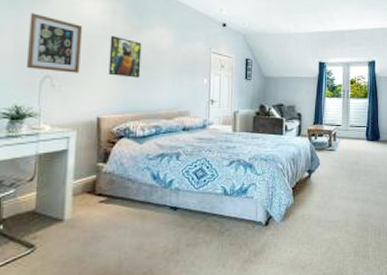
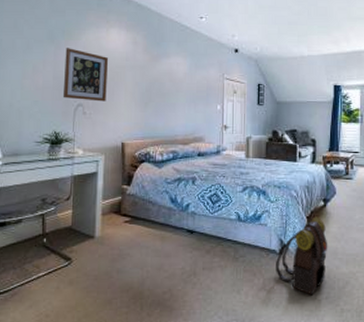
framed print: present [108,35,142,78] -> none [131,65,160,105]
backpack: none [262,187,312,263] -> present [276,216,328,295]

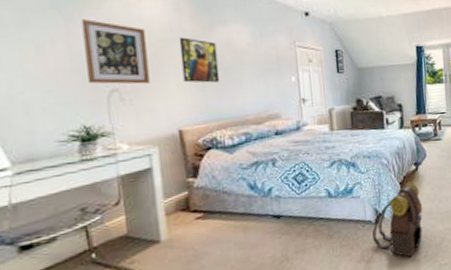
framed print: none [131,65,160,105] -> present [179,37,220,83]

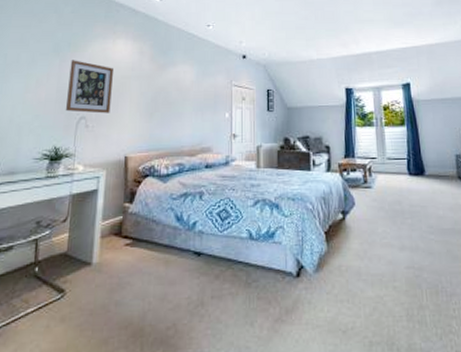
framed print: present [179,37,220,83] -> none [136,75,166,115]
backpack: present [372,181,423,258] -> none [293,231,350,326]

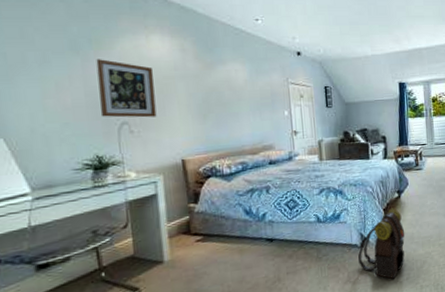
backpack: none [293,231,350,326] -> present [358,207,405,279]

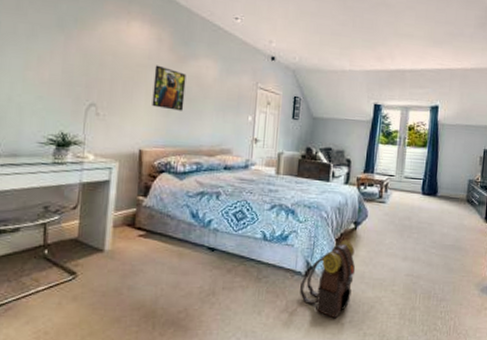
wall art: present [96,59,157,118] -> none [72,38,127,103]
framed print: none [183,75,220,117] -> present [152,65,187,111]

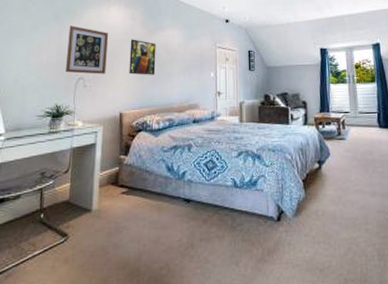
wall art: none [72,38,127,103] -> present [65,26,108,74]
backpack: present [300,239,356,319] -> none [274,179,326,265]

